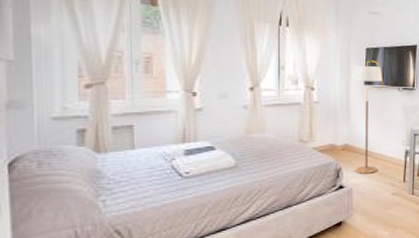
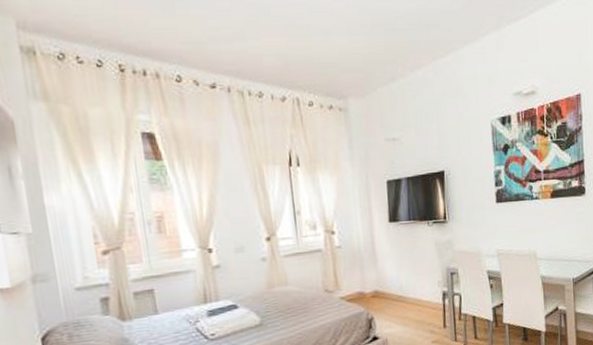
floor lamp: present [352,60,384,175] -> none [374,193,413,323]

